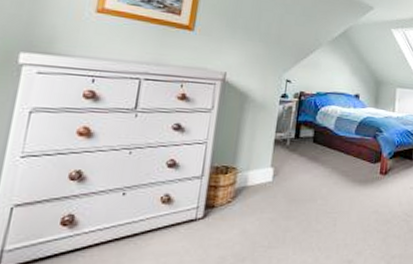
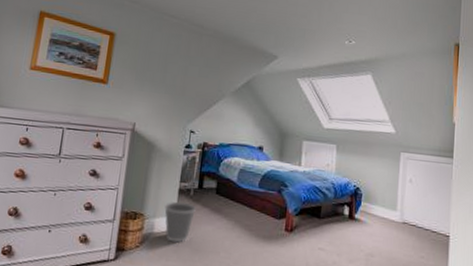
wastebasket: none [259,152,292,194] -> present [164,201,196,243]

